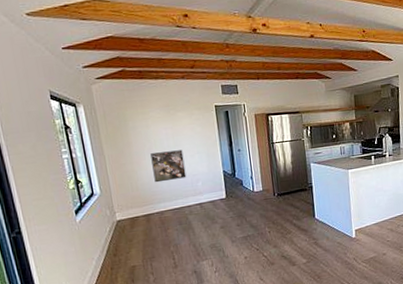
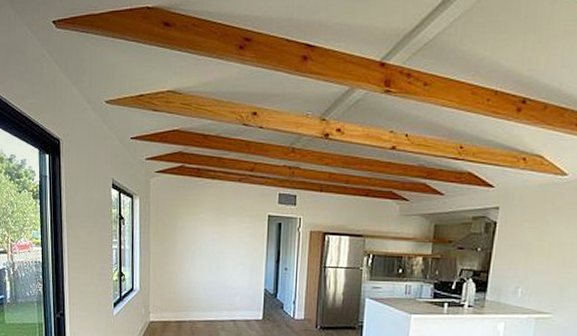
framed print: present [150,150,187,183] -> none [193,257,226,290]

